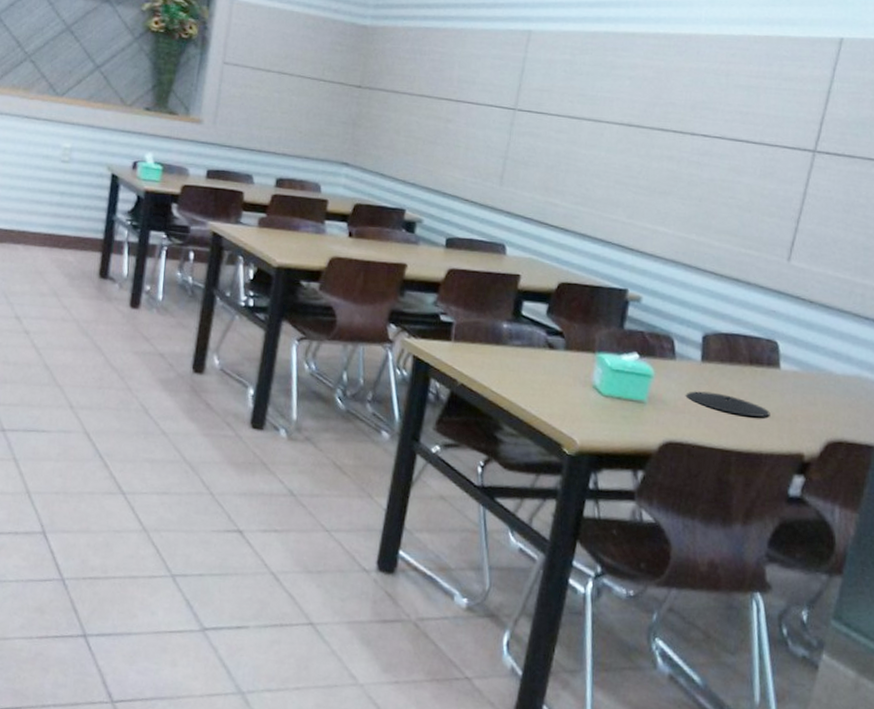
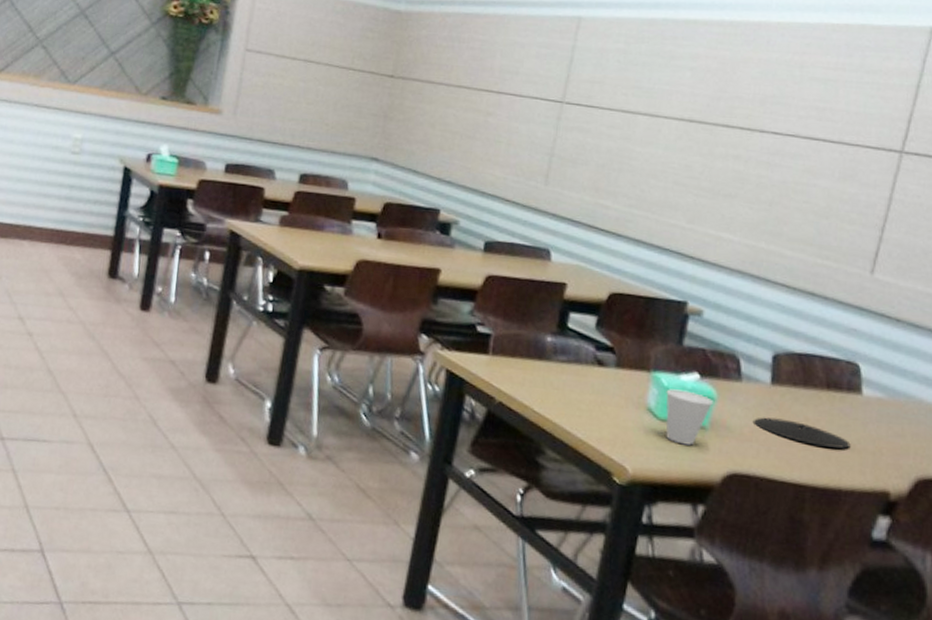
cup: none [609,368,651,418] -> present [666,389,713,446]

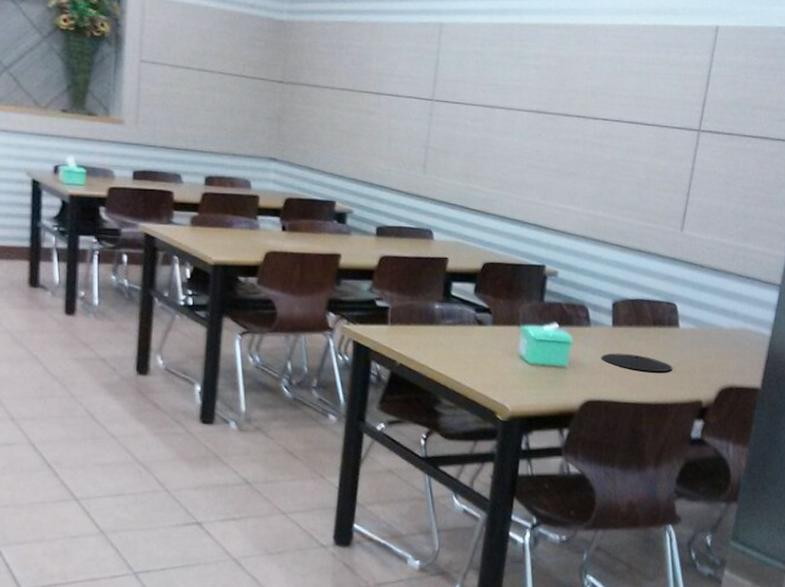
cup: present [666,389,713,446] -> none [533,338,570,382]

